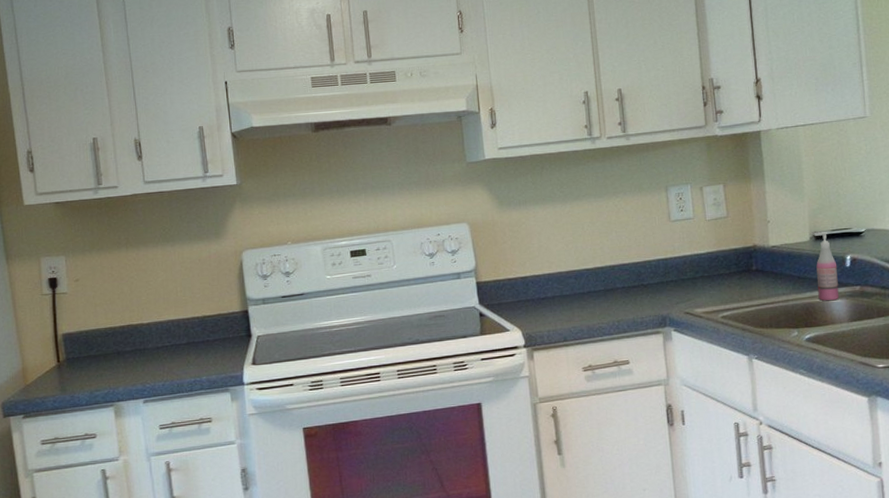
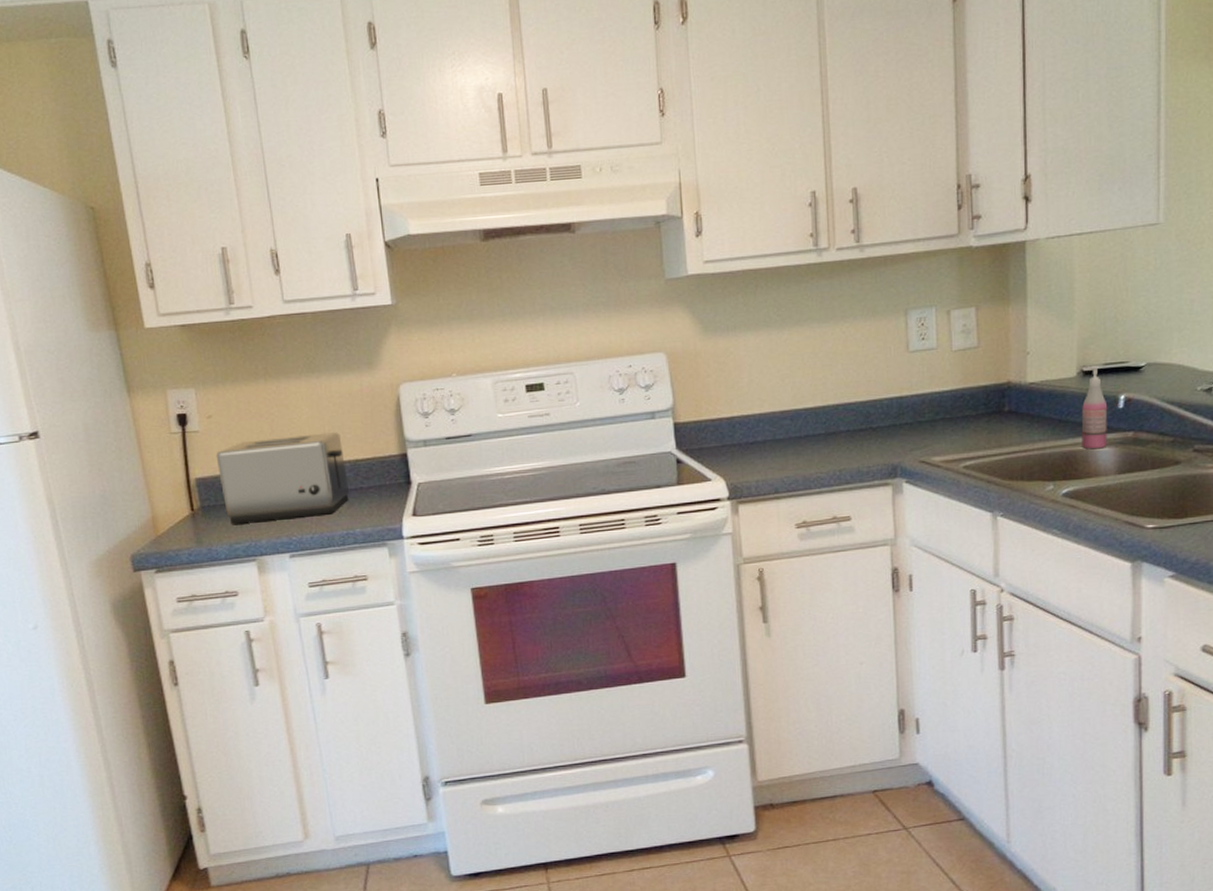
toaster: none [81,292,197,374] -> present [216,432,349,524]

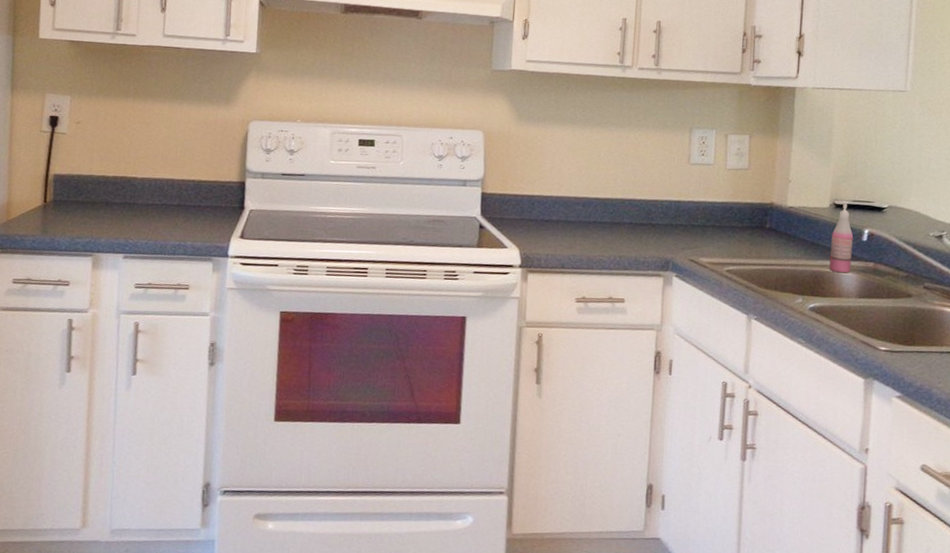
toaster: present [216,432,349,524] -> none [74,149,190,226]

